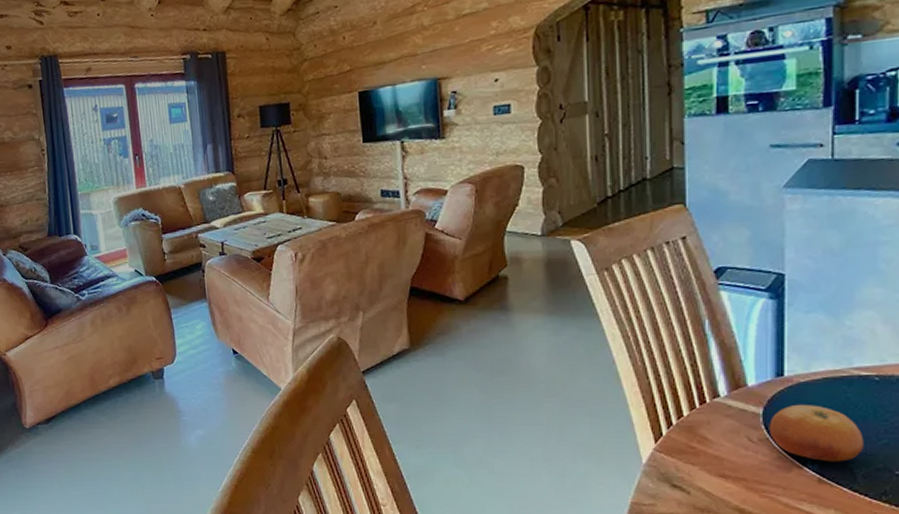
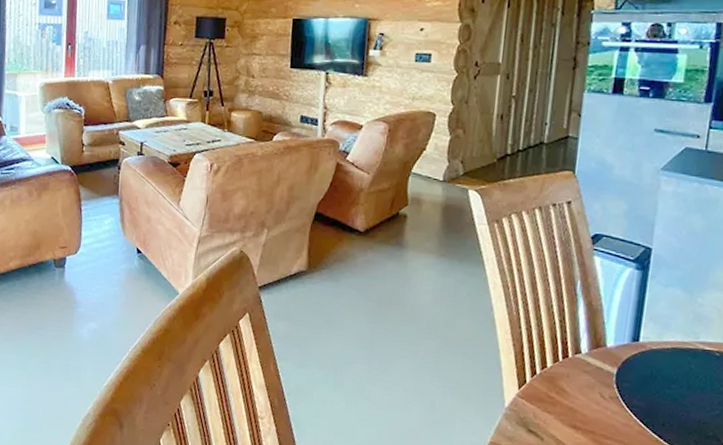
fruit: present [769,404,864,462] -> none [619,368,700,427]

